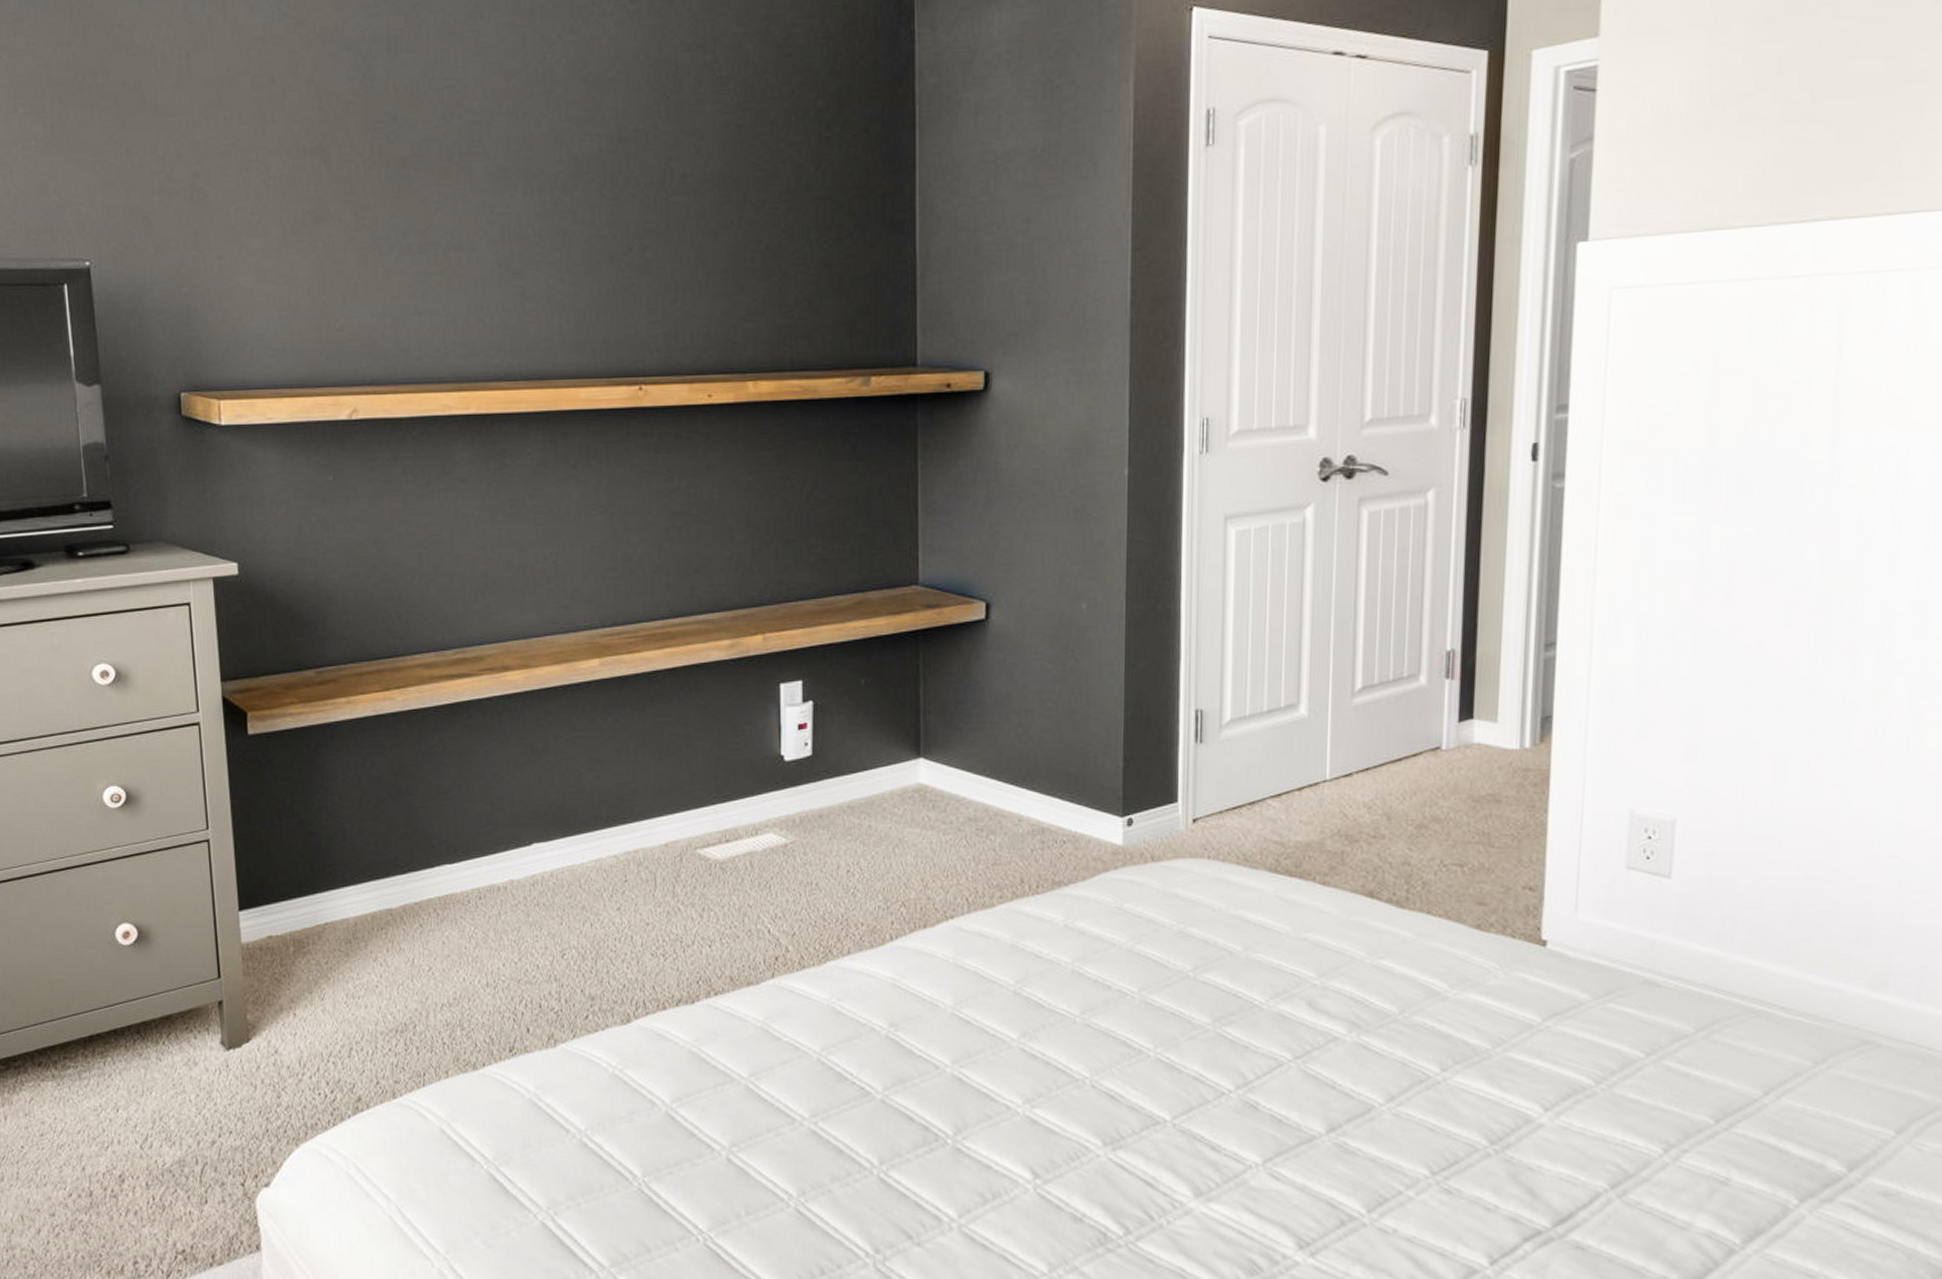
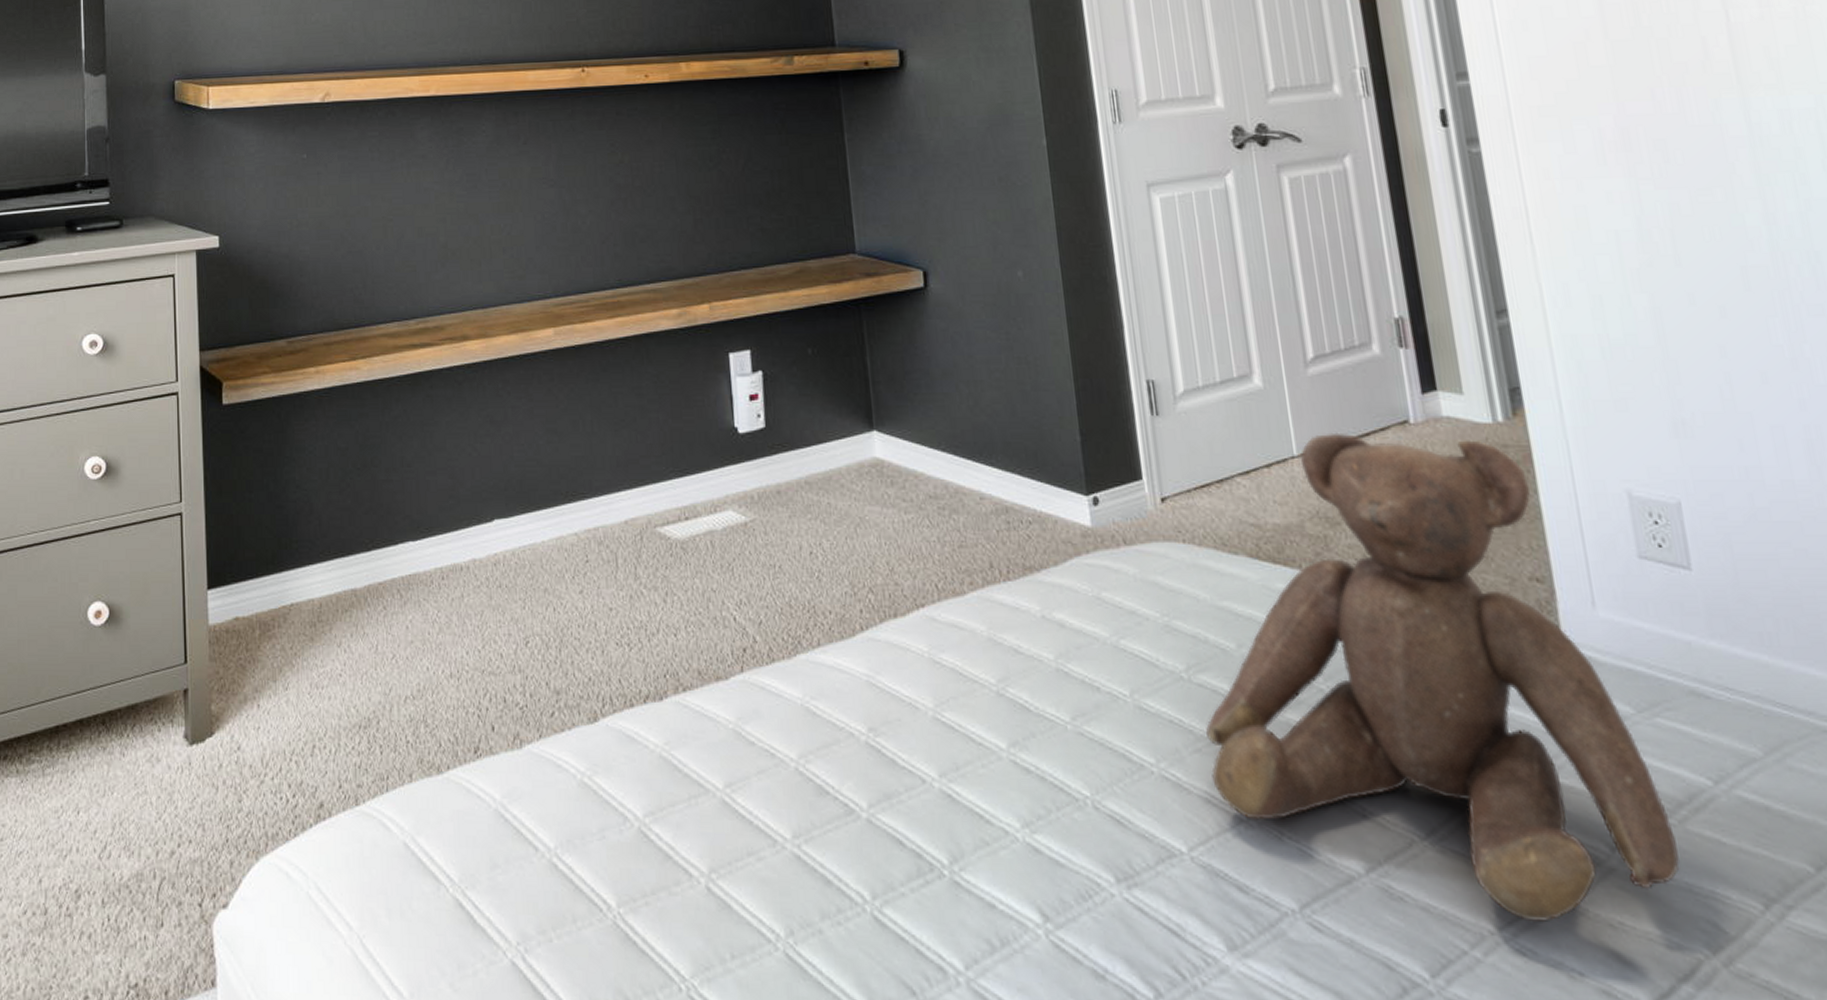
teddy bear: none [1203,758,1602,1167] -> present [1206,432,1680,922]

